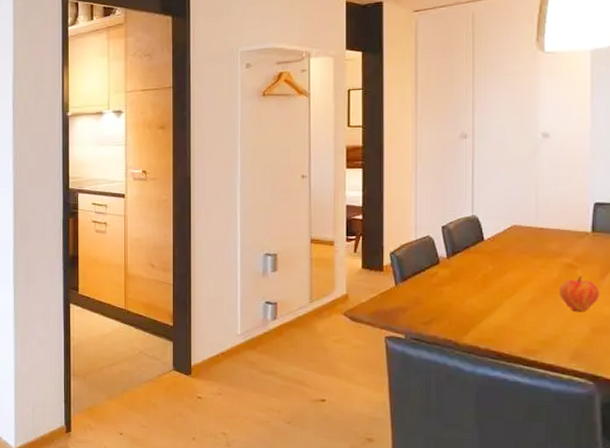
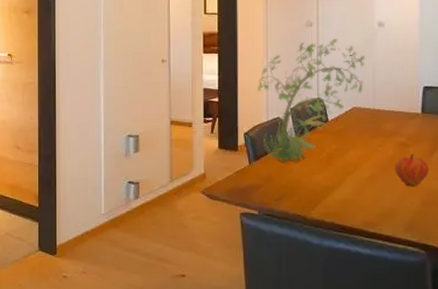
plant: none [405,151,527,284] -> present [257,39,365,163]

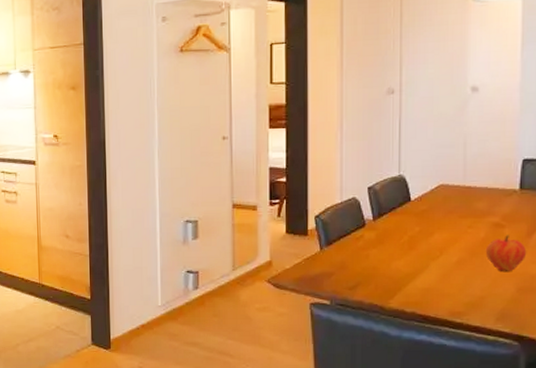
plant: present [257,39,365,163] -> none [330,107,455,248]

